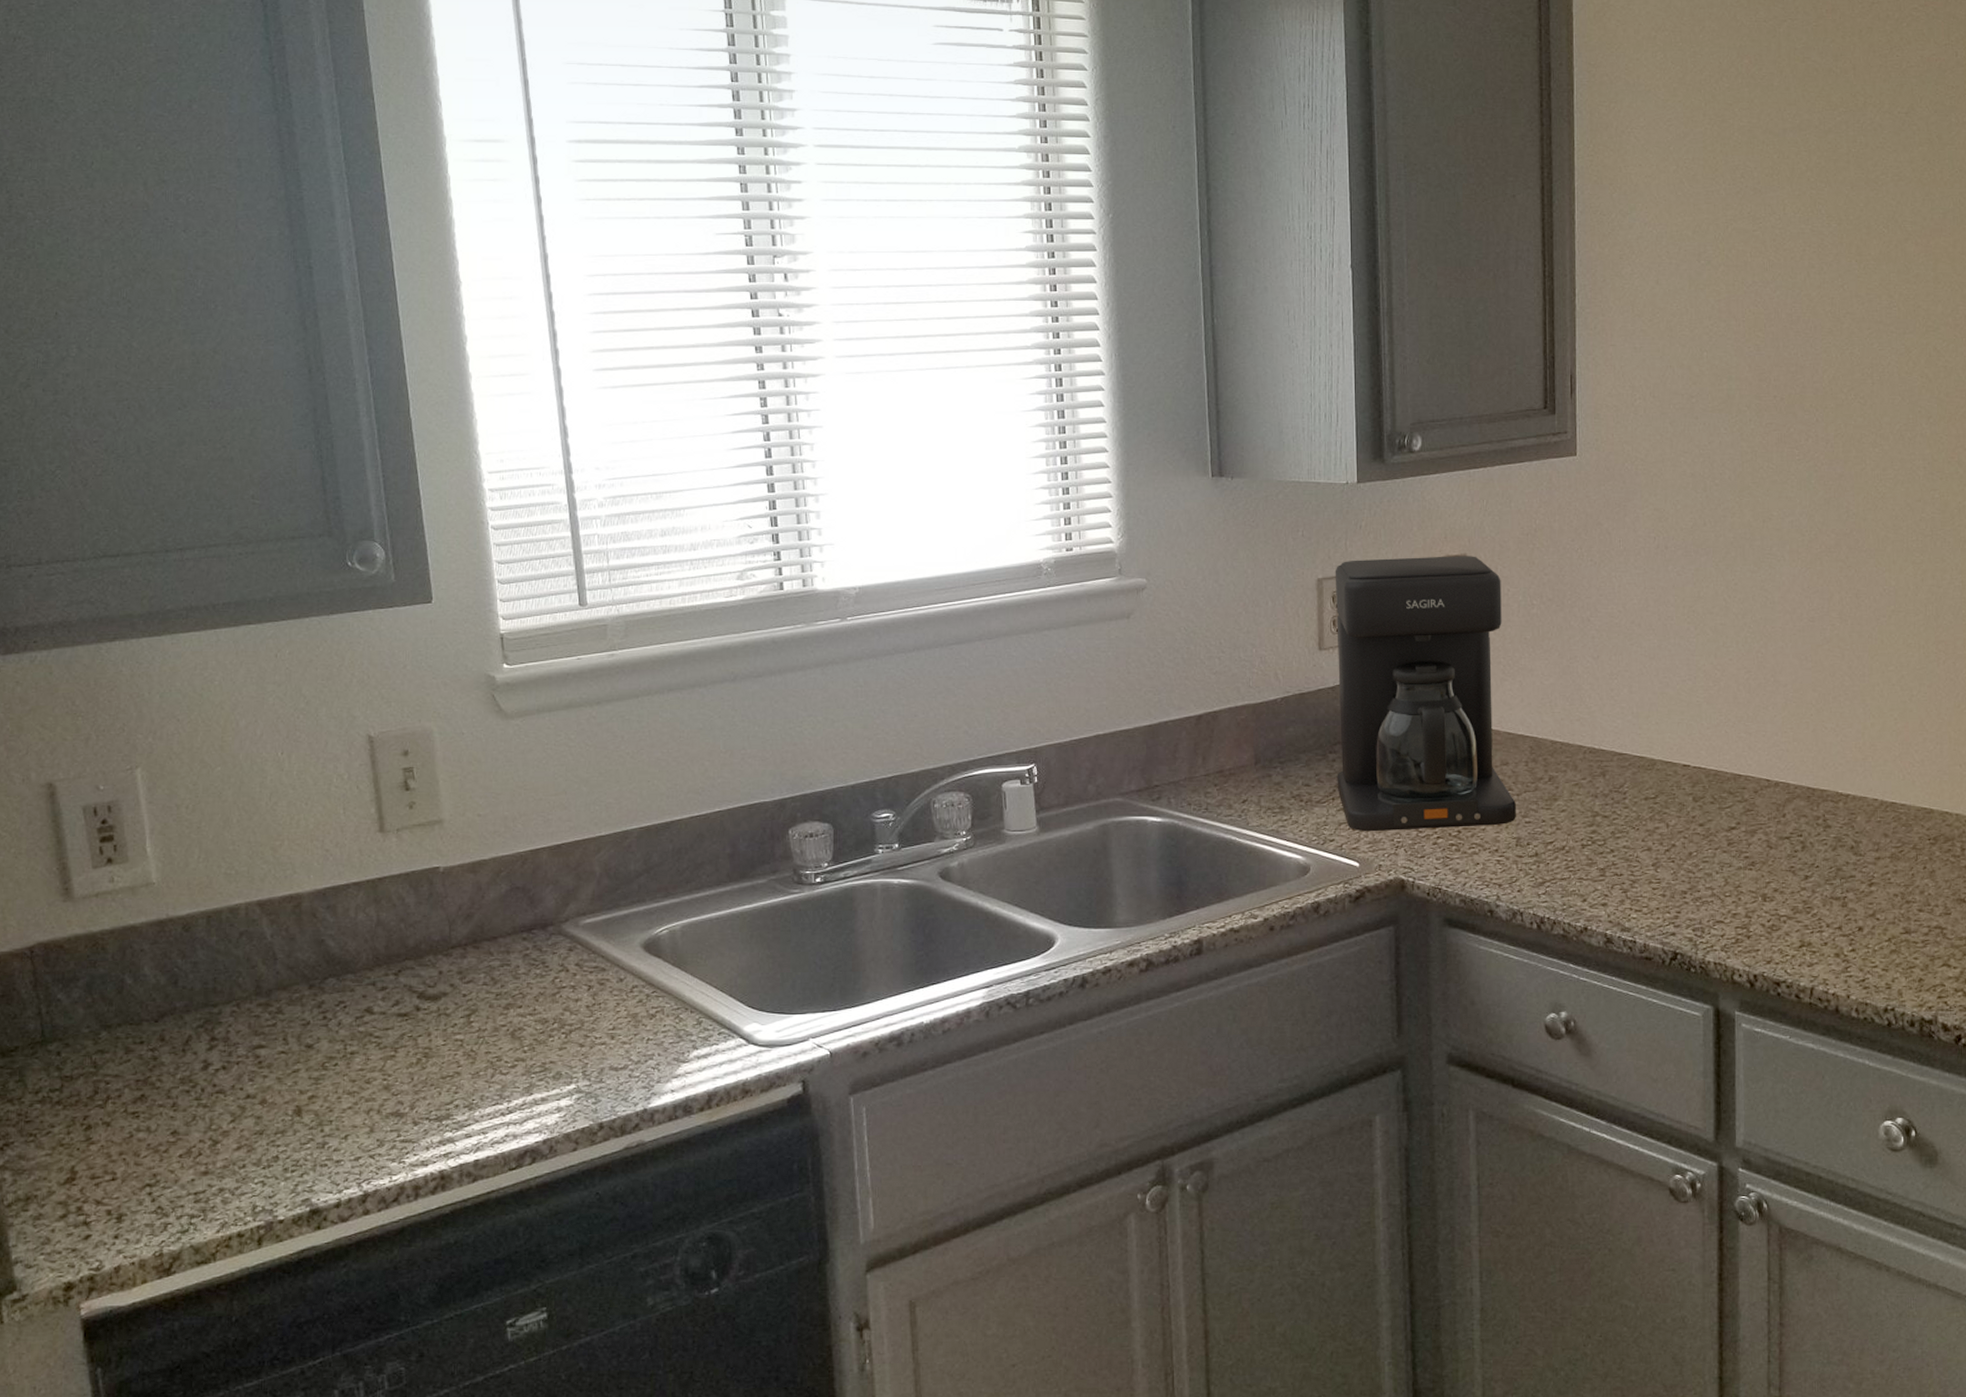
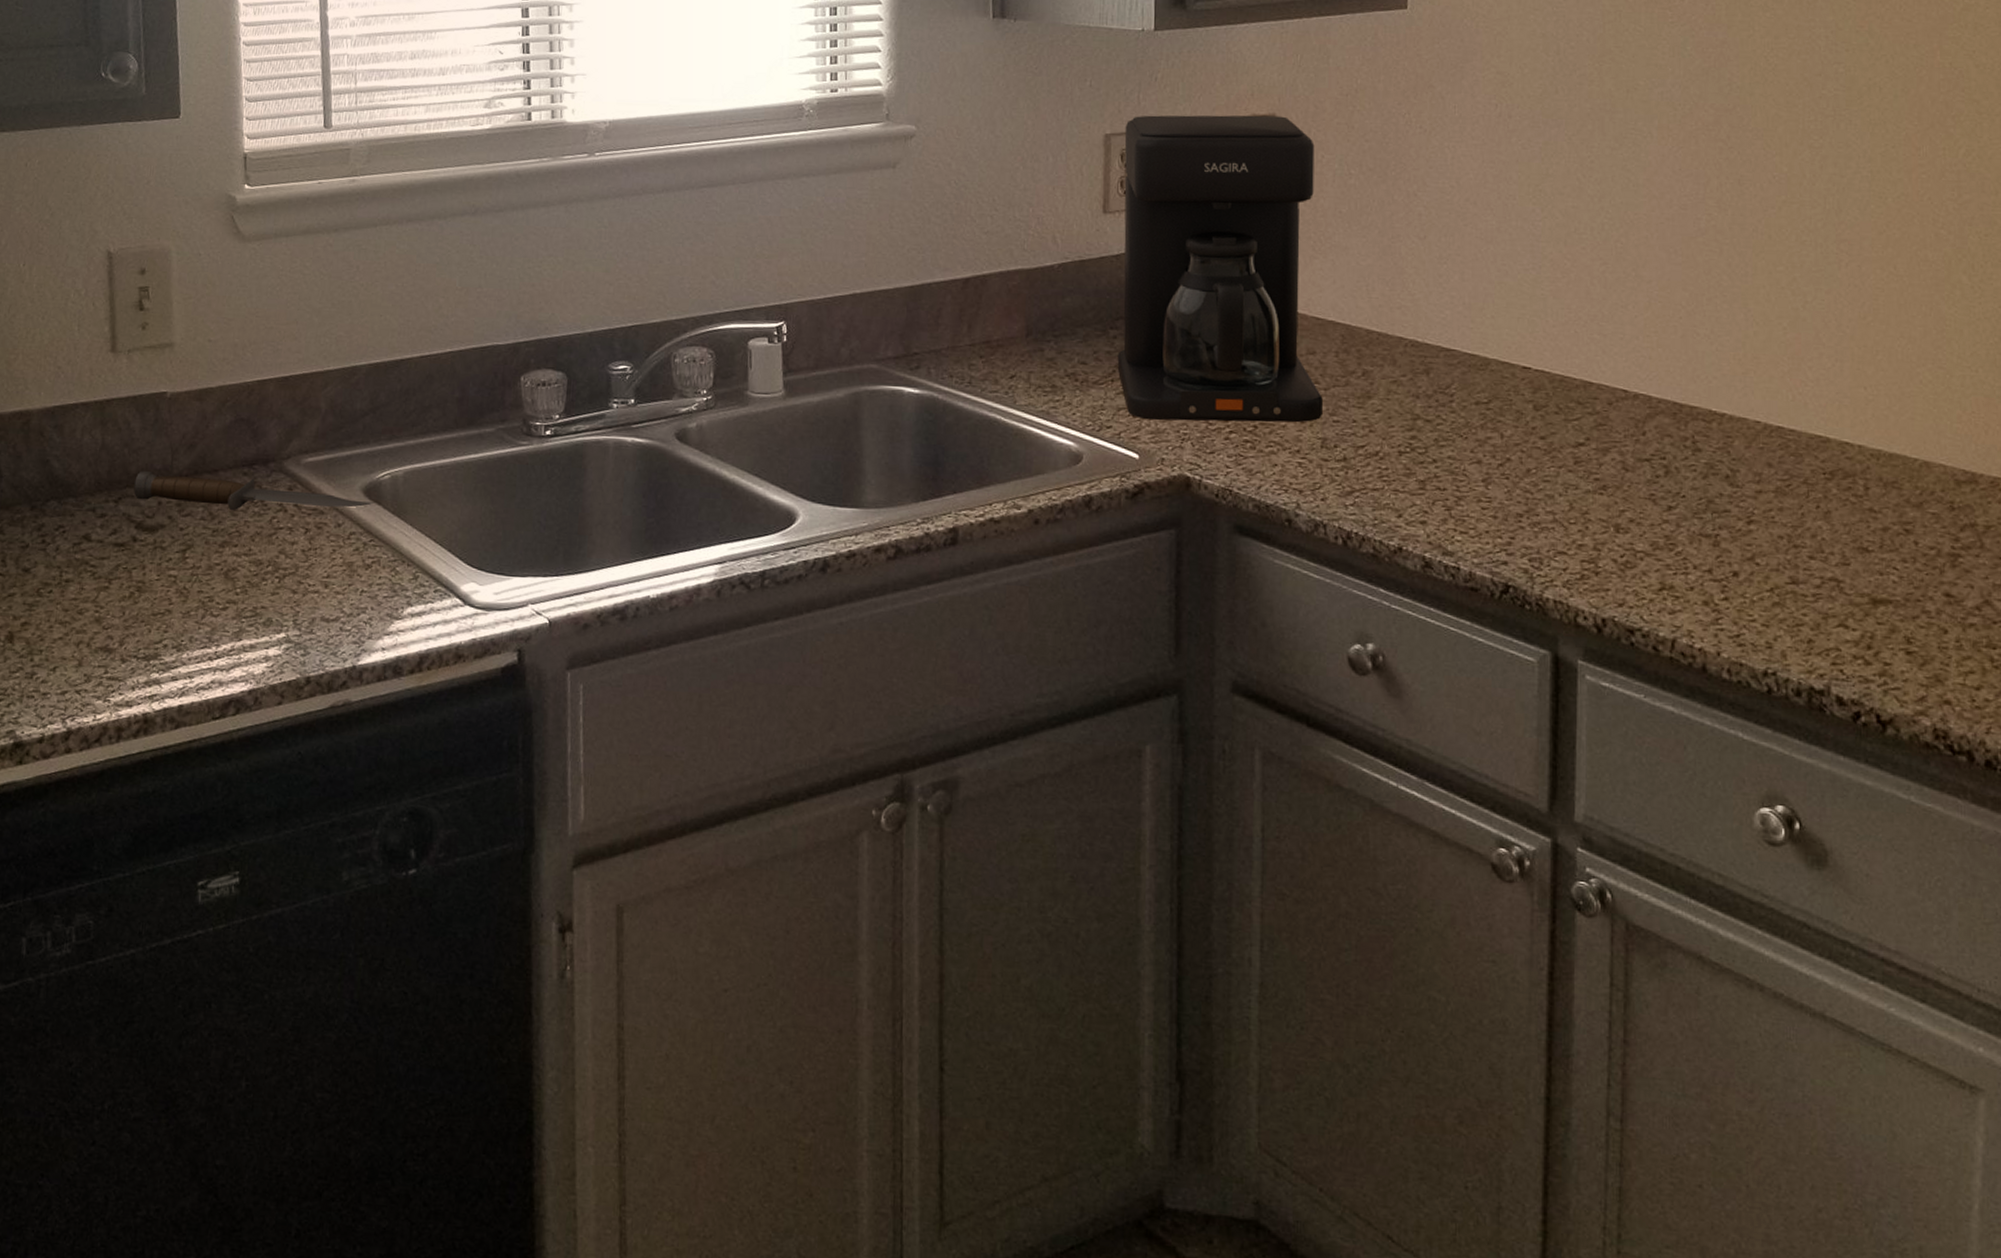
knife: none [413,942,655,974] -> present [134,470,375,510]

